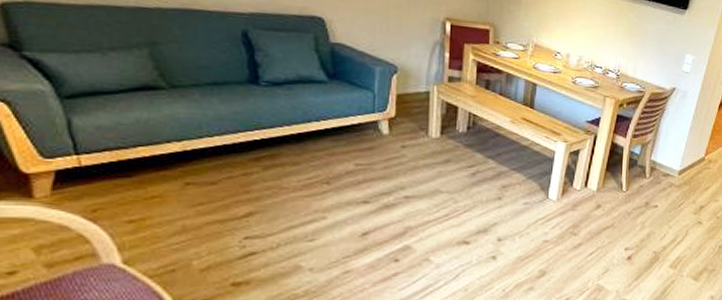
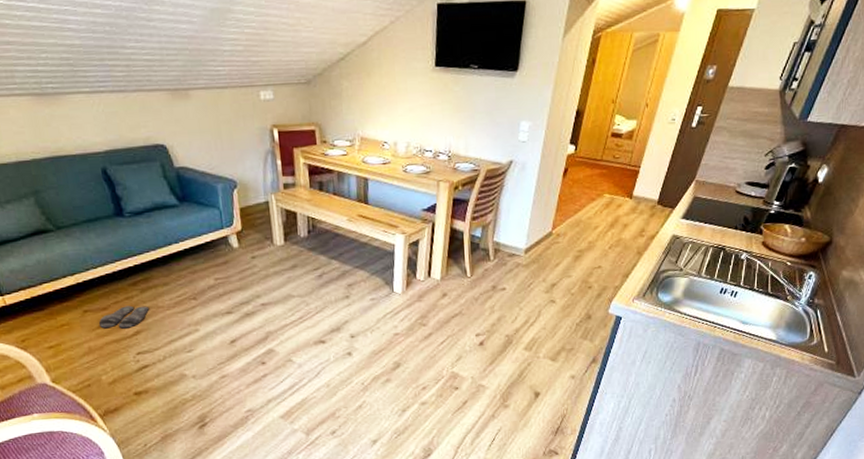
slippers: none [203,182,269,208] -> present [99,305,149,329]

